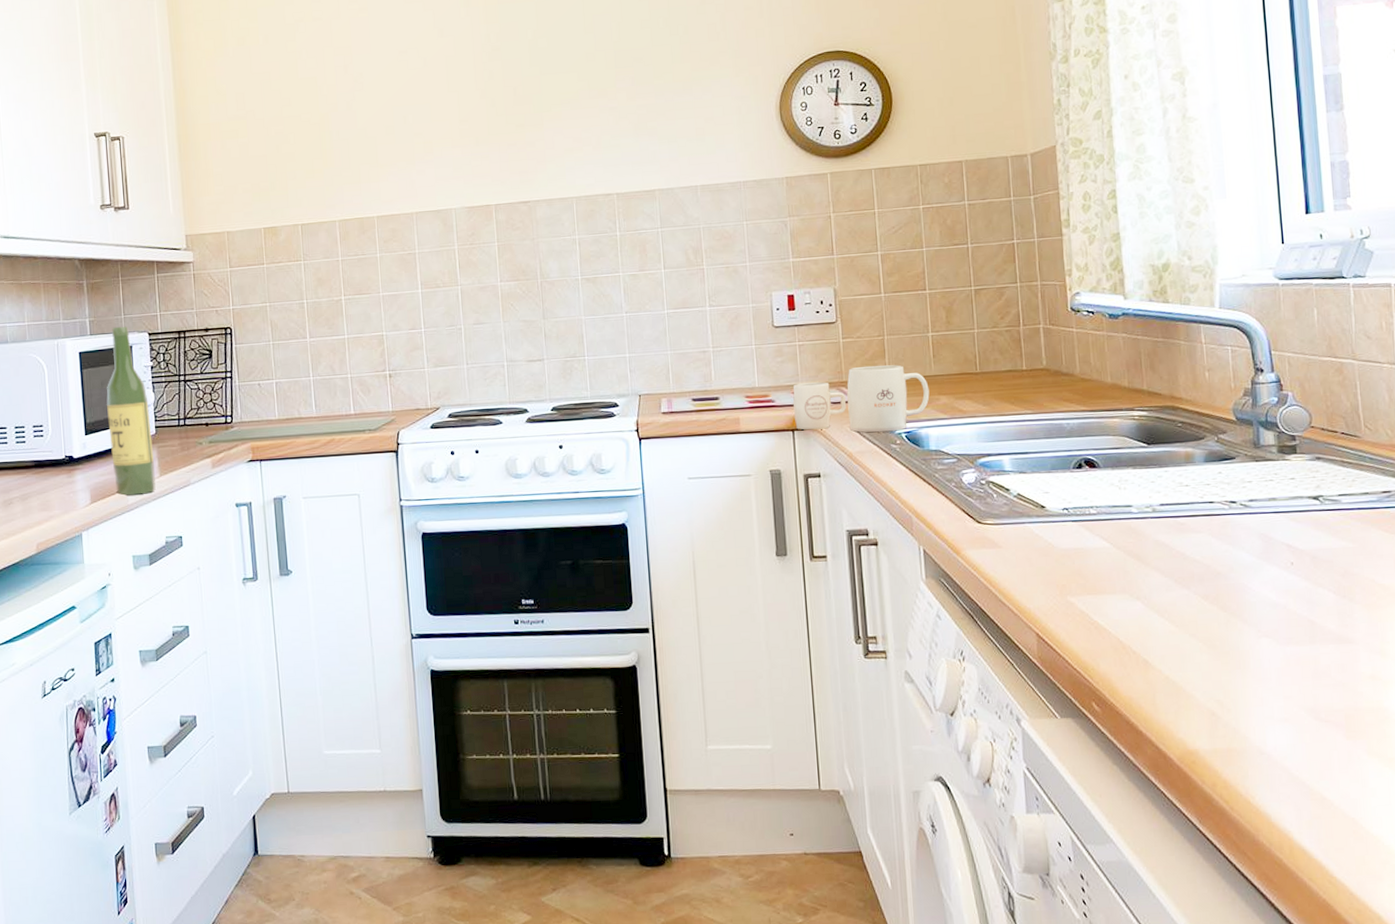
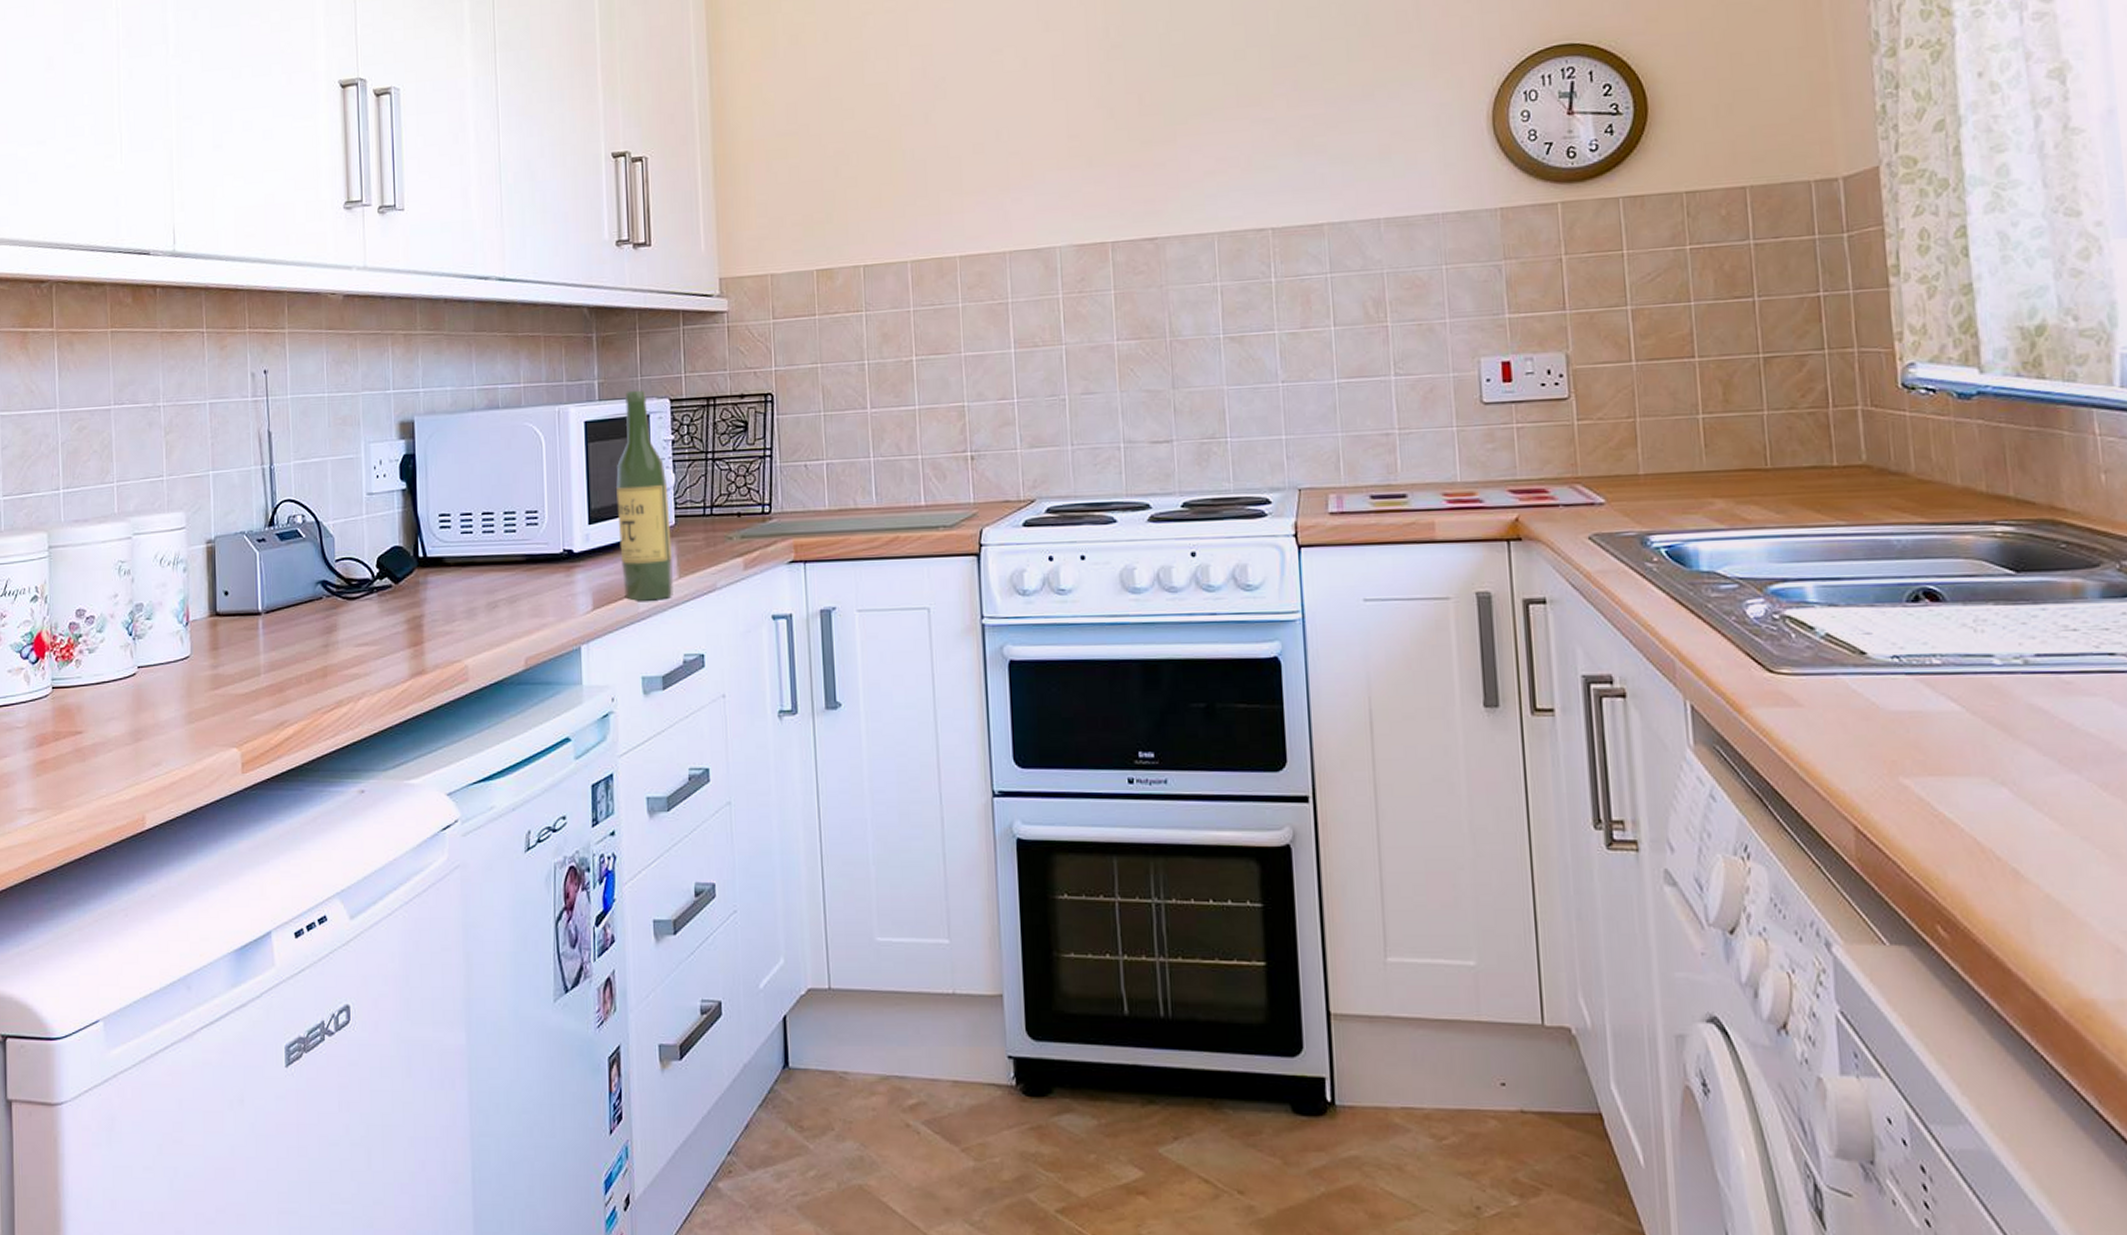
mug: present [792,382,847,431] -> none [1508,477,1583,541]
mug: present [846,364,930,433] -> none [1583,456,1700,546]

